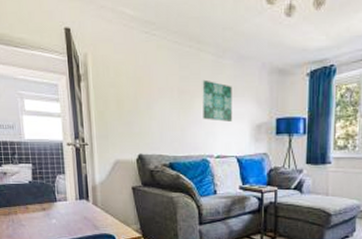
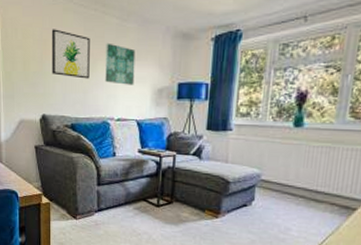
wall art: none [145,66,187,116] -> present [51,29,90,79]

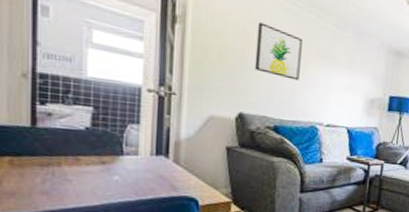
wall art: present [105,43,136,85] -> none [316,47,350,93]

